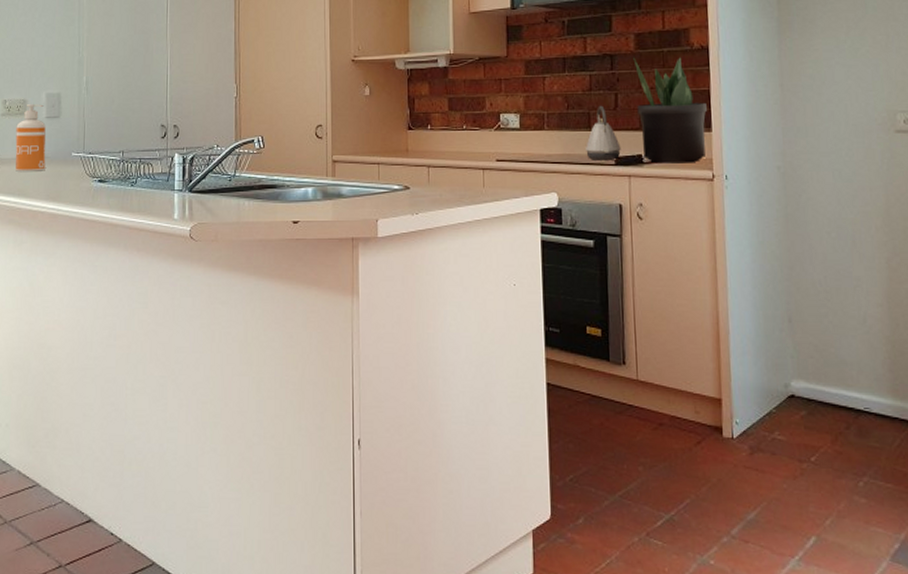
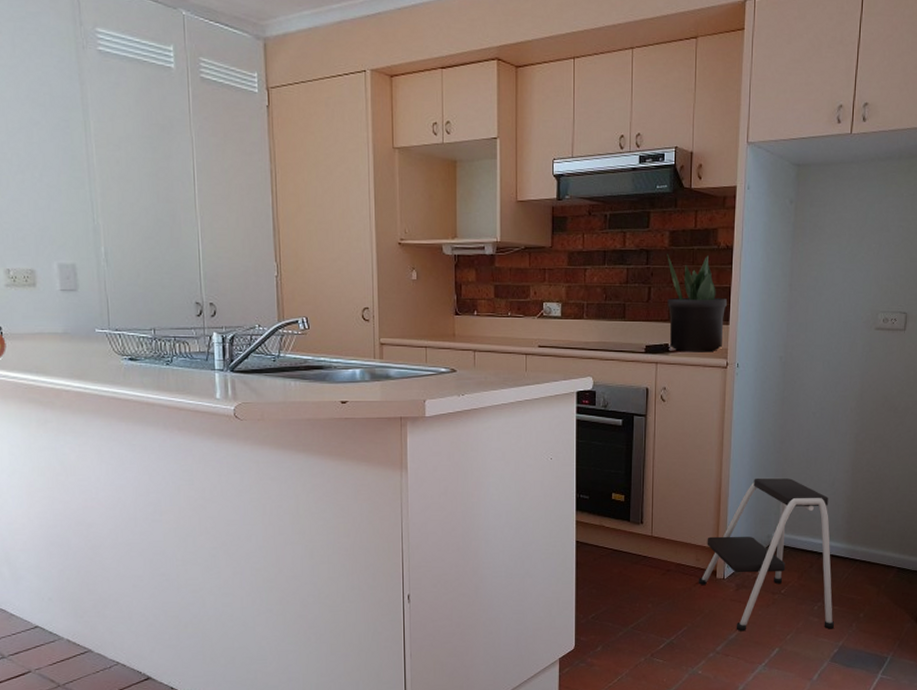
soap dispenser: present [15,104,46,173] -> none [25,275,66,349]
kettle: present [586,105,621,160] -> none [620,297,651,348]
step stool: none [700,311,891,515] -> present [699,477,835,632]

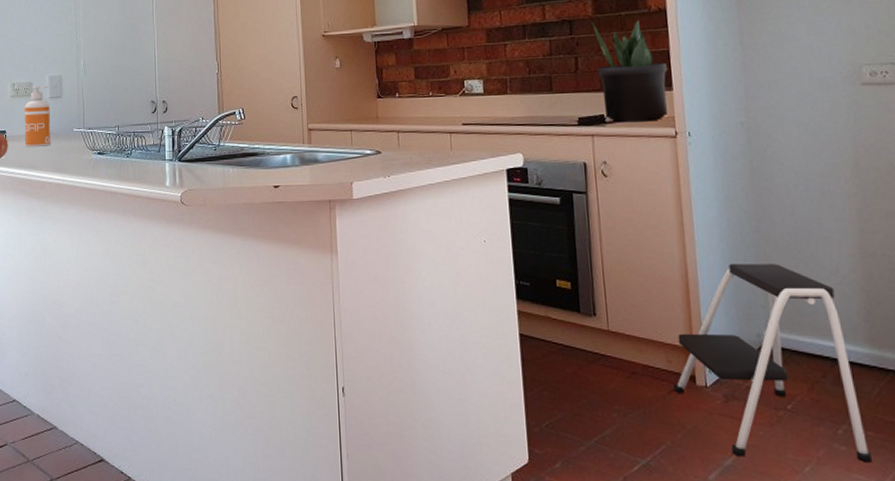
soap dispenser: none [25,275,66,349] -> present [24,86,51,148]

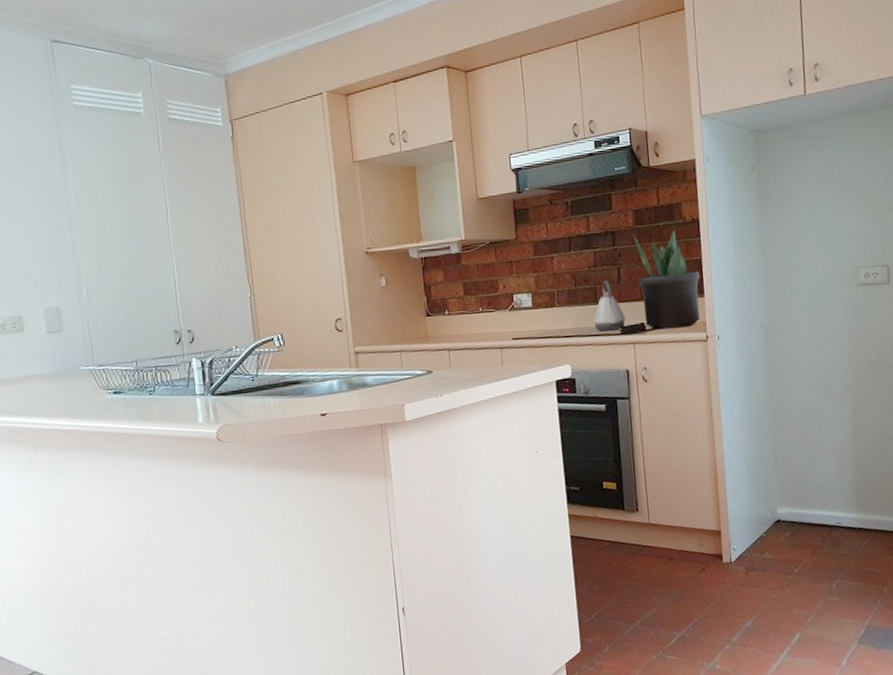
soap dispenser: present [24,86,51,148] -> none [14,319,53,392]
kettle: none [548,69,583,121] -> present [594,280,626,332]
step stool: present [674,262,873,463] -> none [704,449,858,619]

